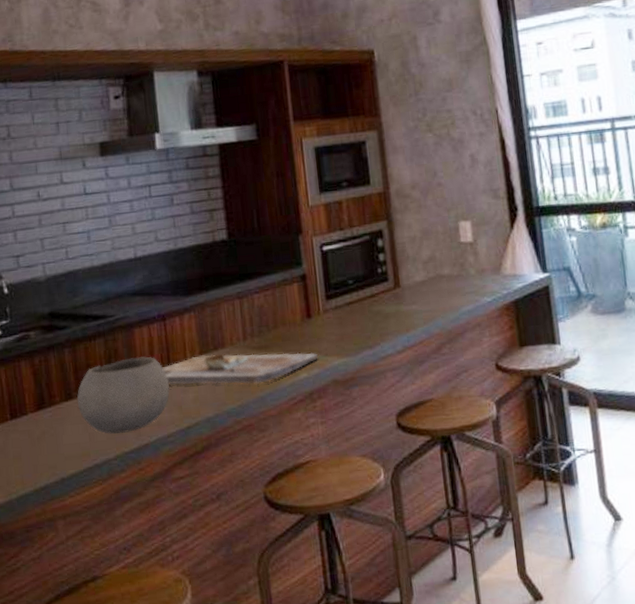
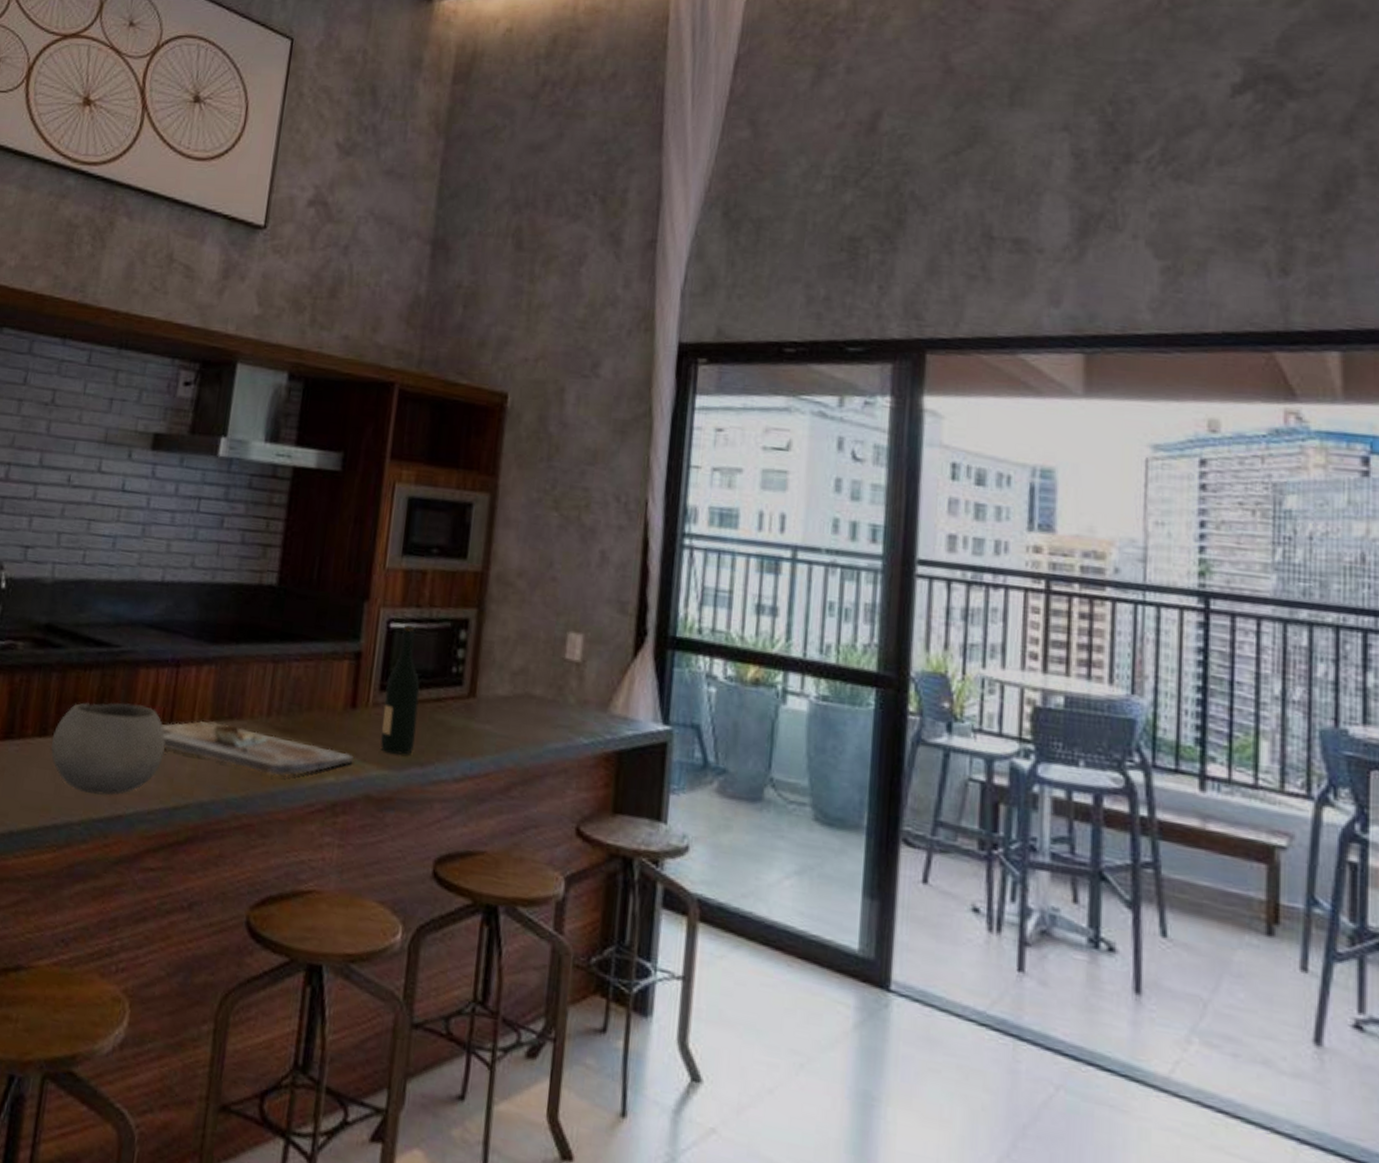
wine bottle: none [330,244,362,345] -> present [380,624,420,755]

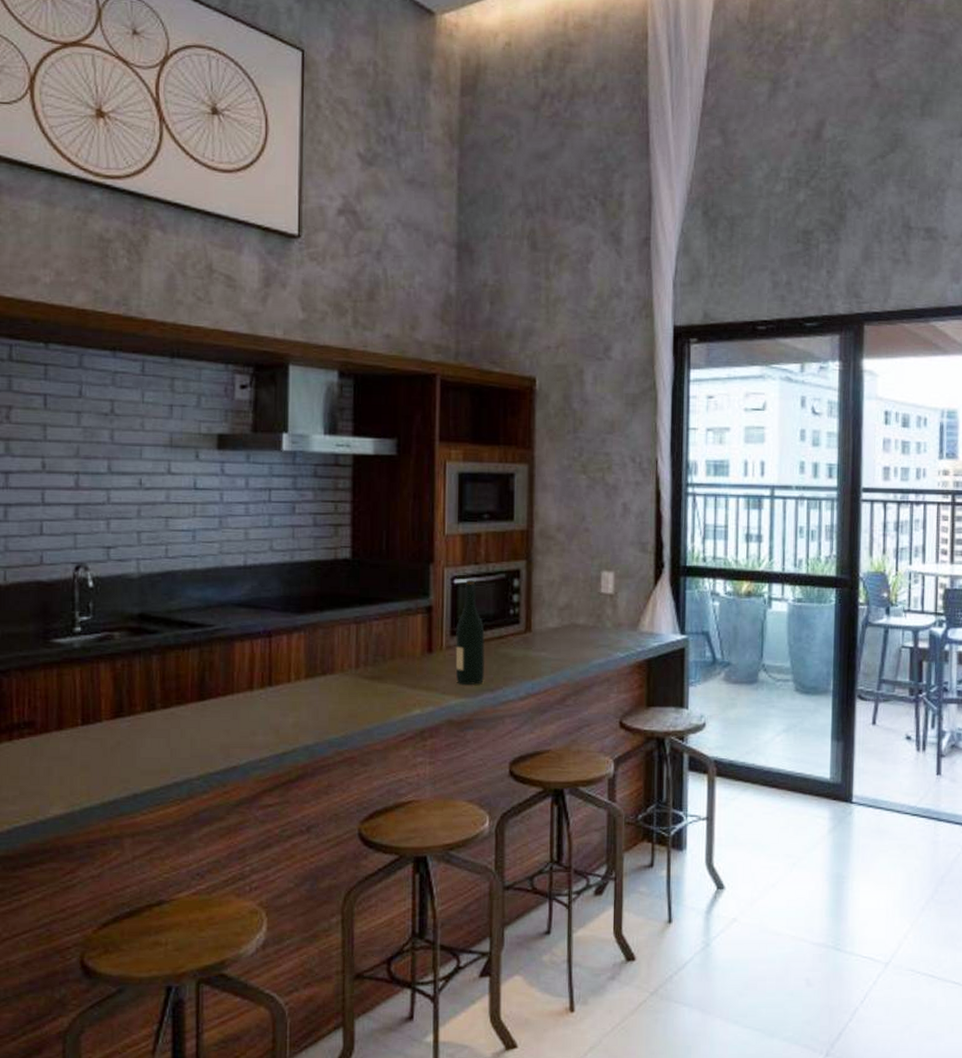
bowl: present [51,702,166,796] -> none [162,673,267,752]
cutting board: present [162,721,354,776] -> none [262,679,434,716]

